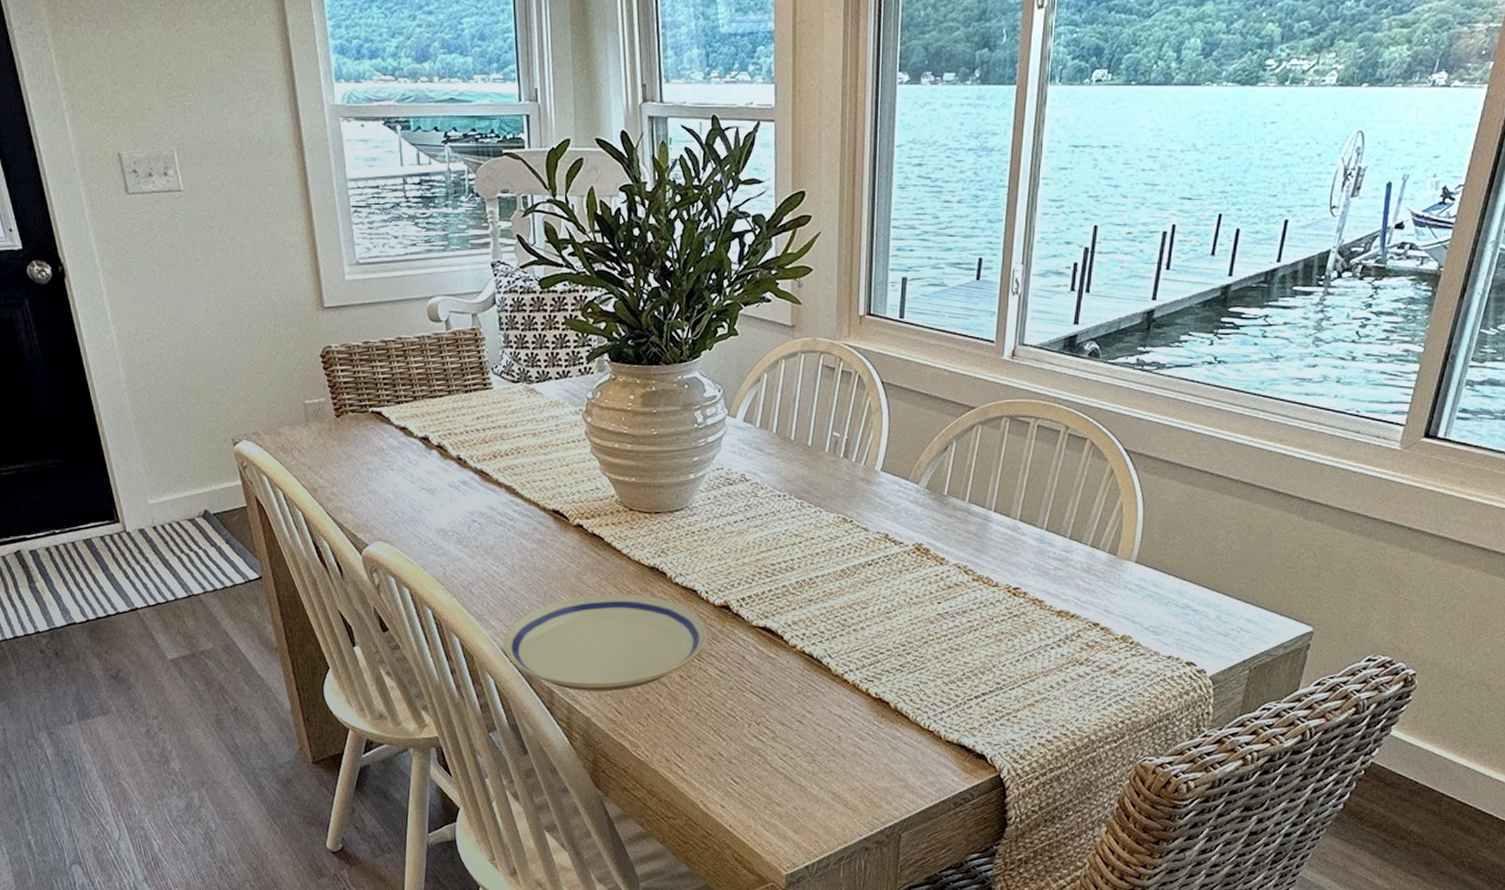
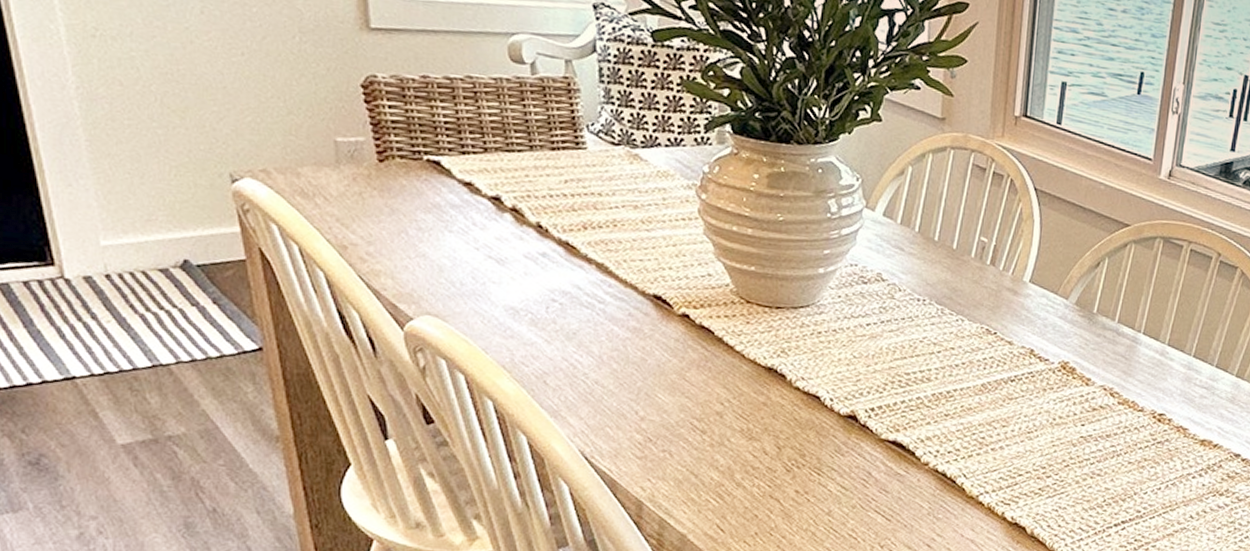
plate: present [504,594,707,692] -> none [583,394,829,506]

